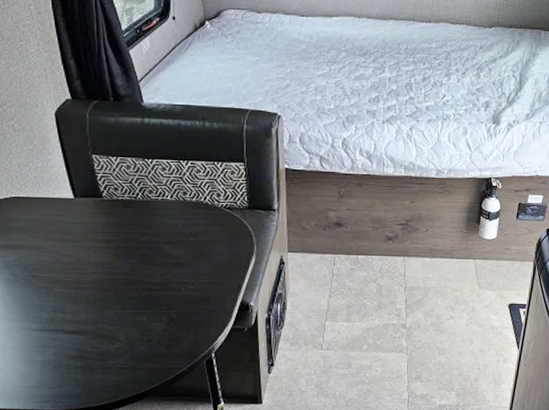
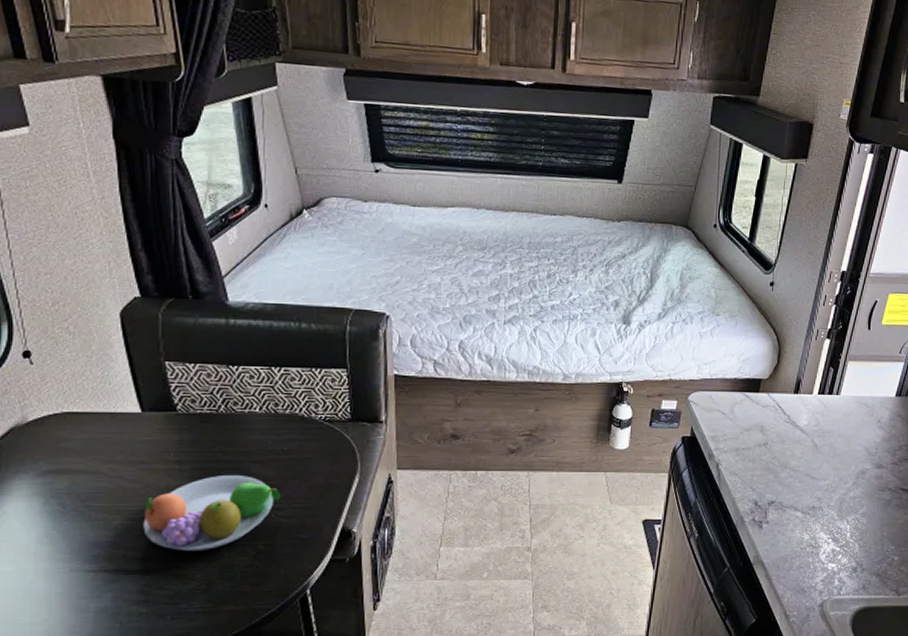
fruit bowl: none [77,252,189,317] -> present [143,474,281,552]

